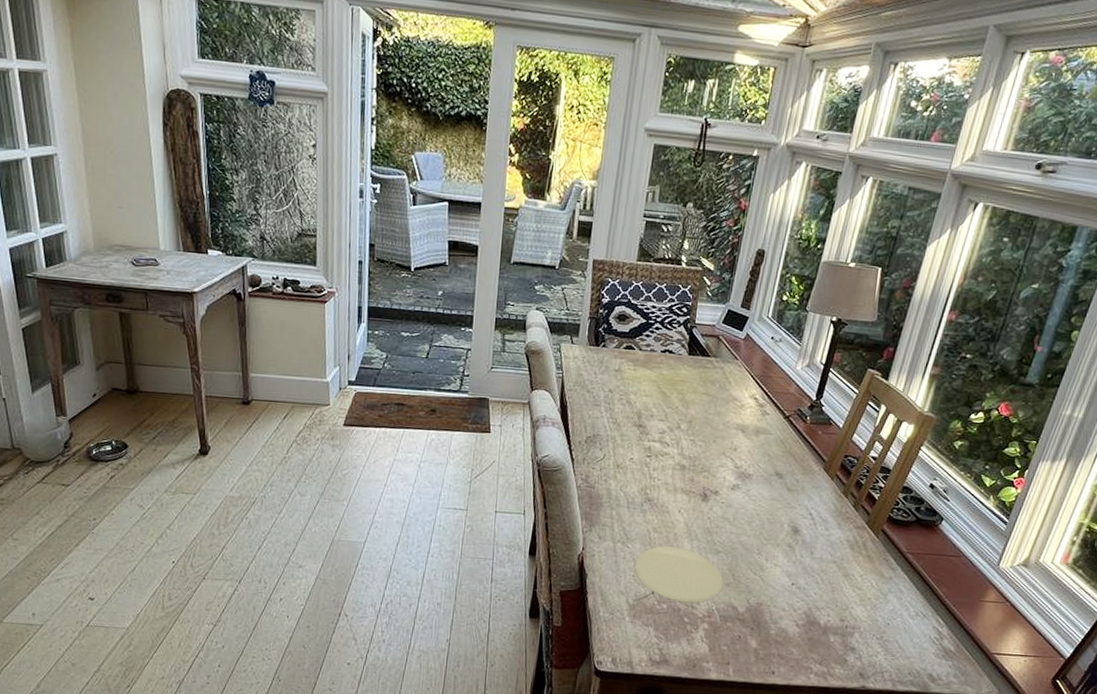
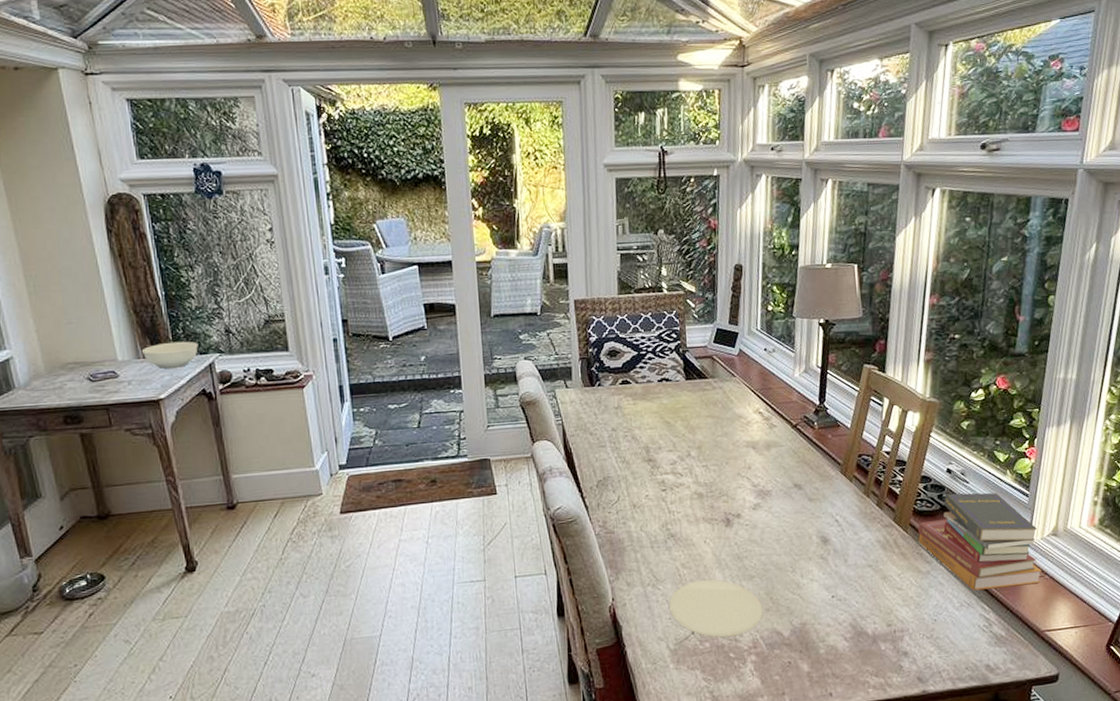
bowl: none [182,239,234,265] -> present [141,341,199,369]
books: none [887,507,1009,609] -> present [918,492,1042,591]

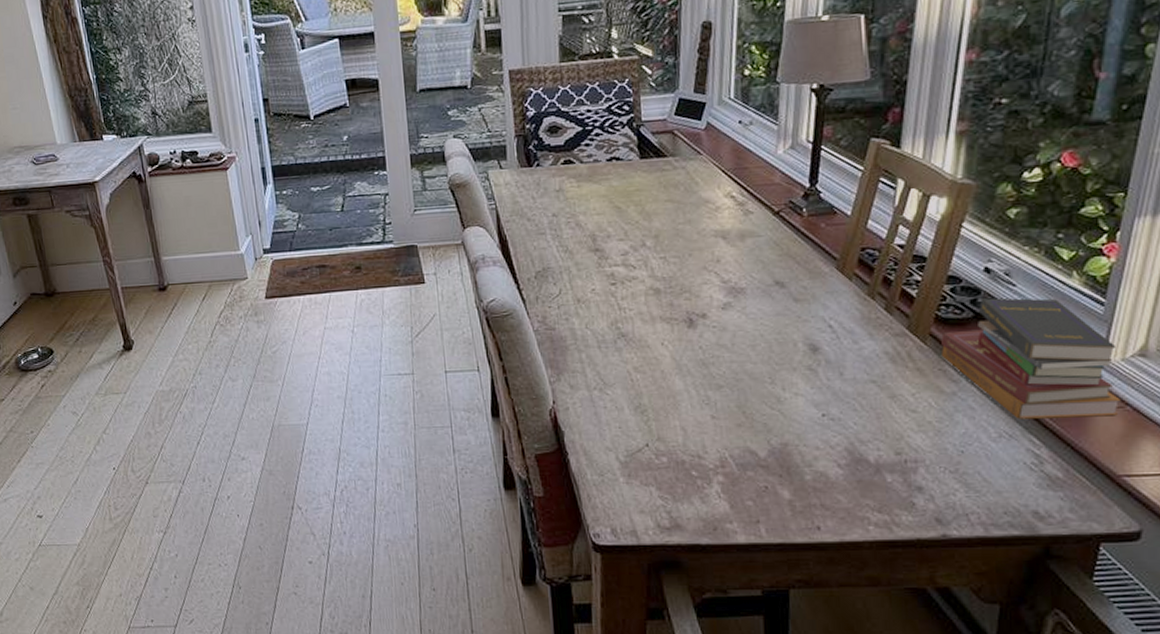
bowl: present [141,341,199,369] -> none [77,124,128,152]
plate: present [669,579,763,638] -> none [619,387,734,453]

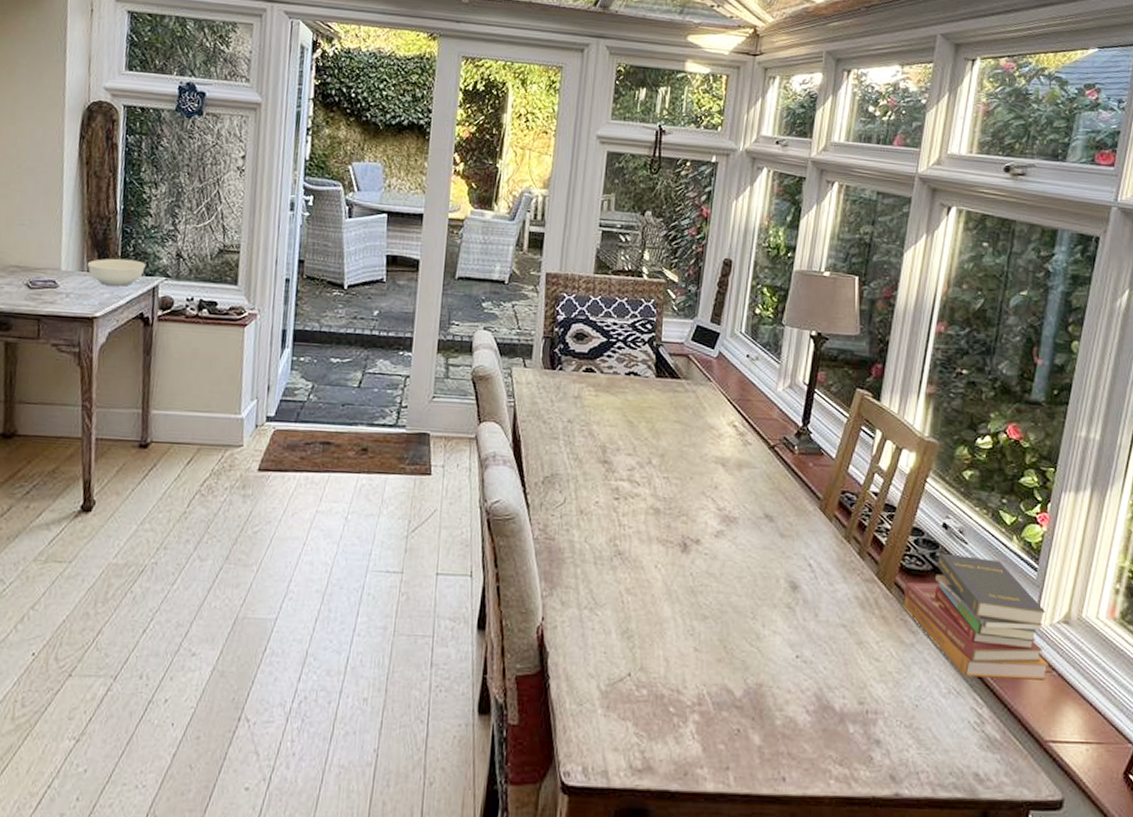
bowl: none [77,124,128,152] -> present [86,258,146,286]

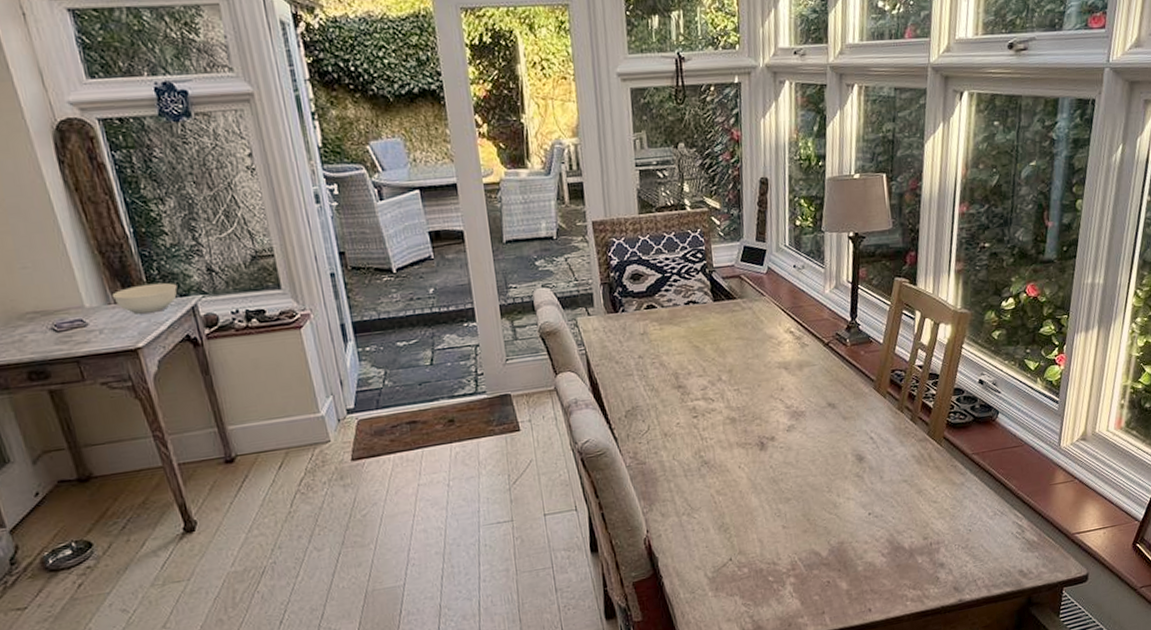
books: present [904,553,1048,680] -> none [952,401,1071,499]

